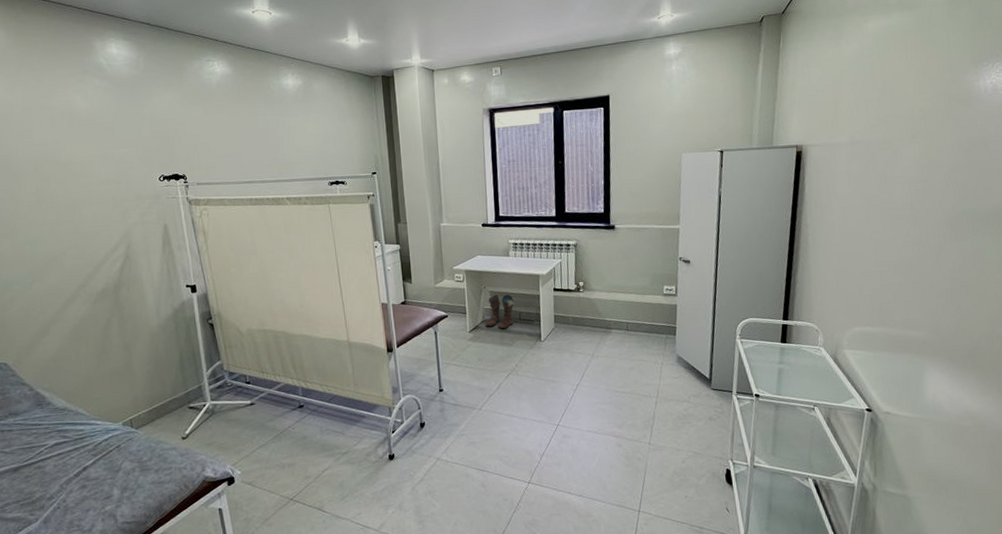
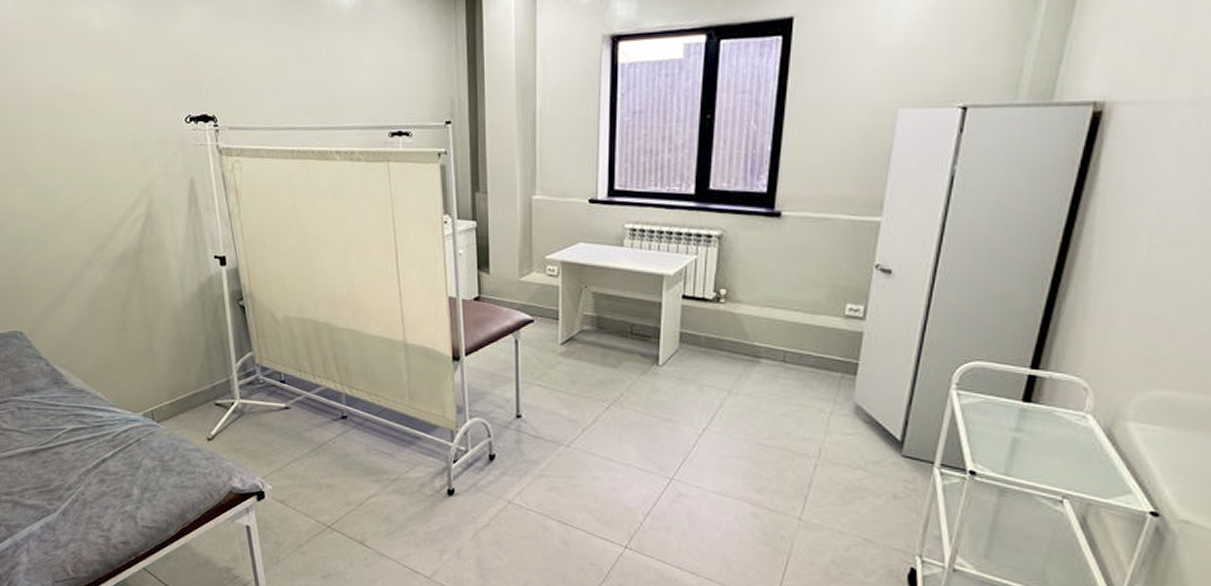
boots: present [485,294,515,329] -> none [583,298,626,345]

